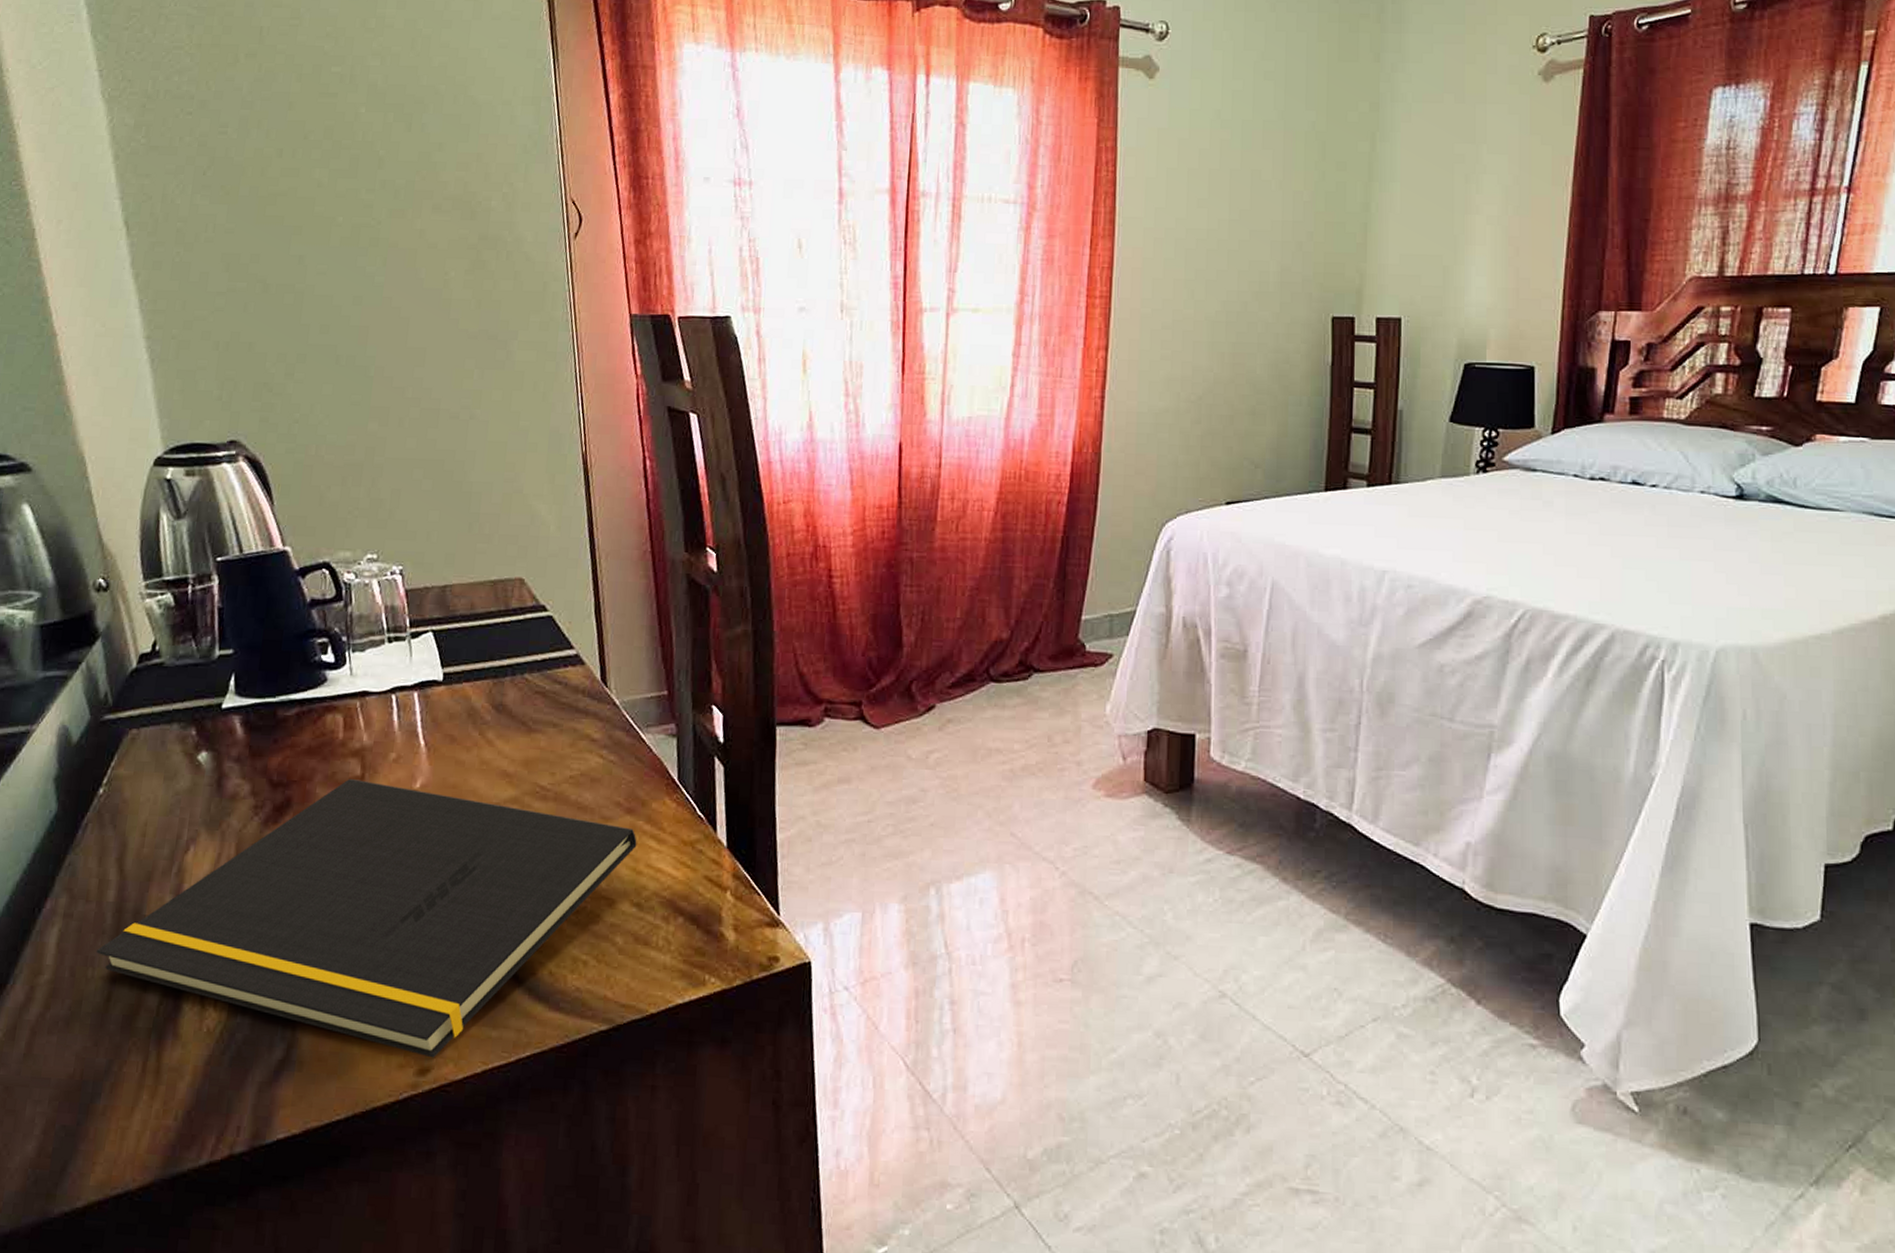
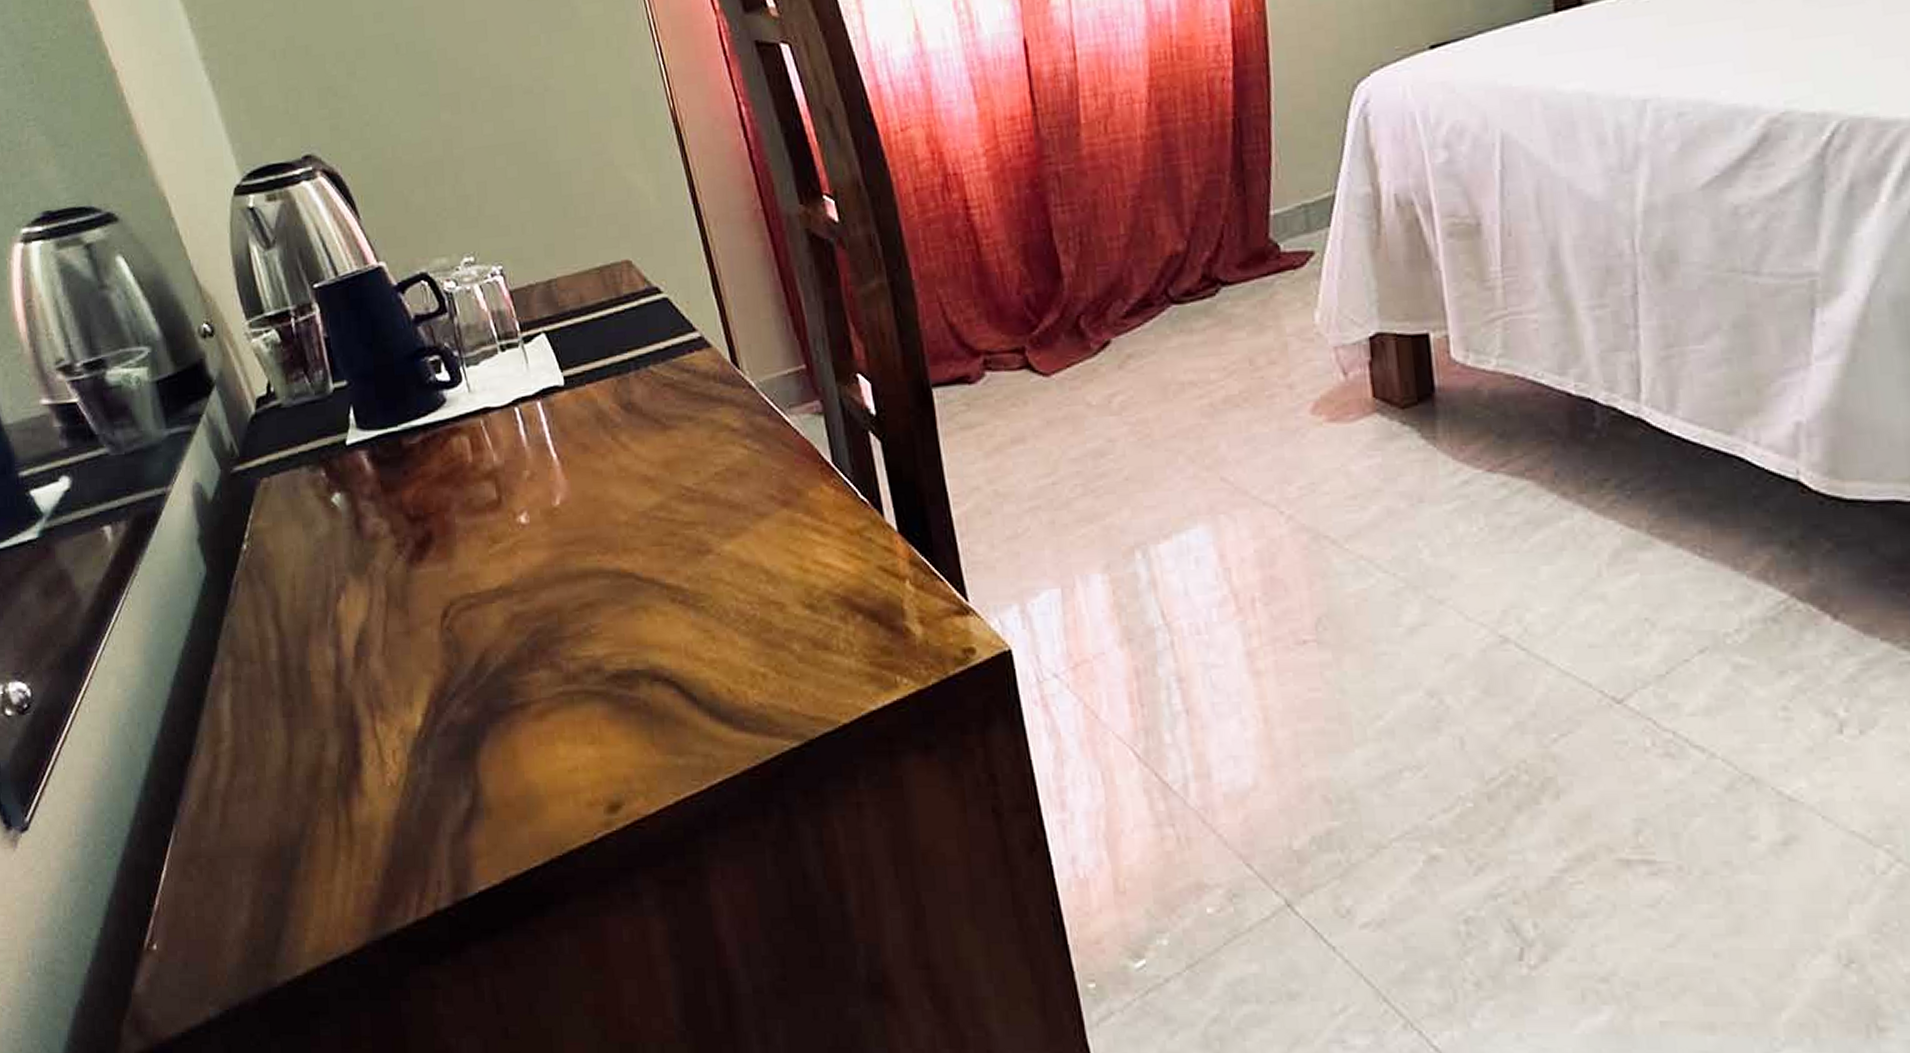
notepad: present [96,778,637,1058] -> none [269,503,799,793]

